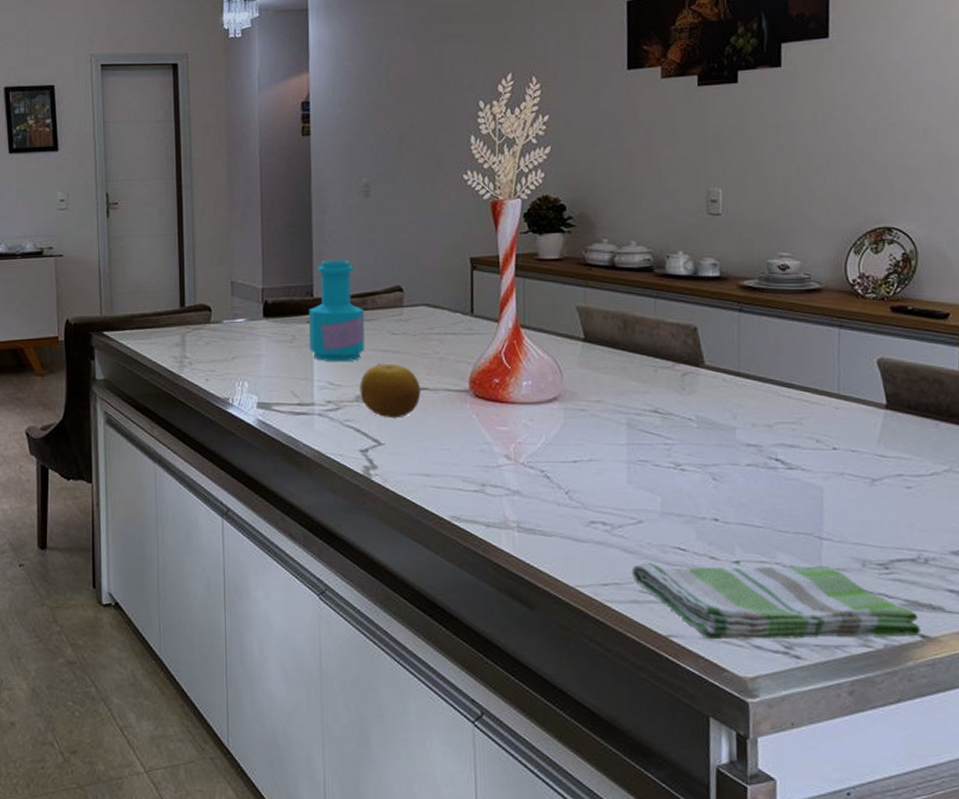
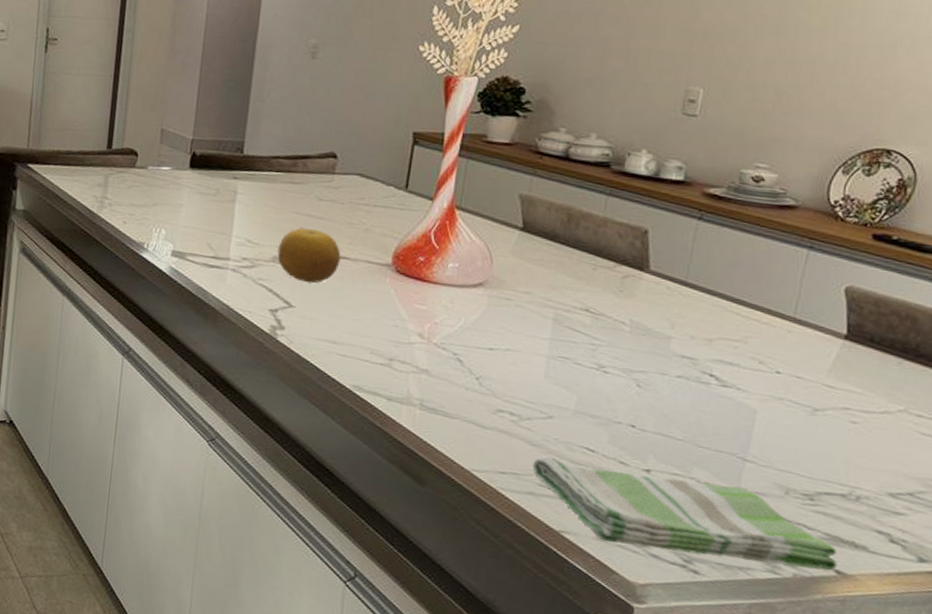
bottle: present [309,260,365,362] -> none [231,118,293,222]

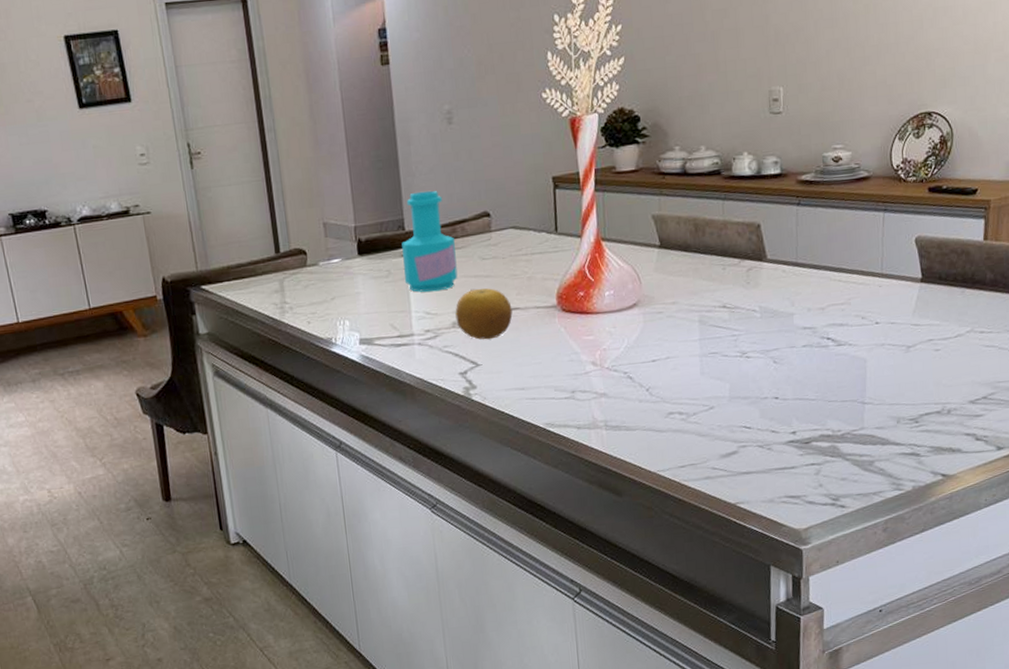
bottle: none [231,118,293,222] -> present [402,190,458,292]
dish towel: present [532,457,838,571] -> none [705,426,943,502]

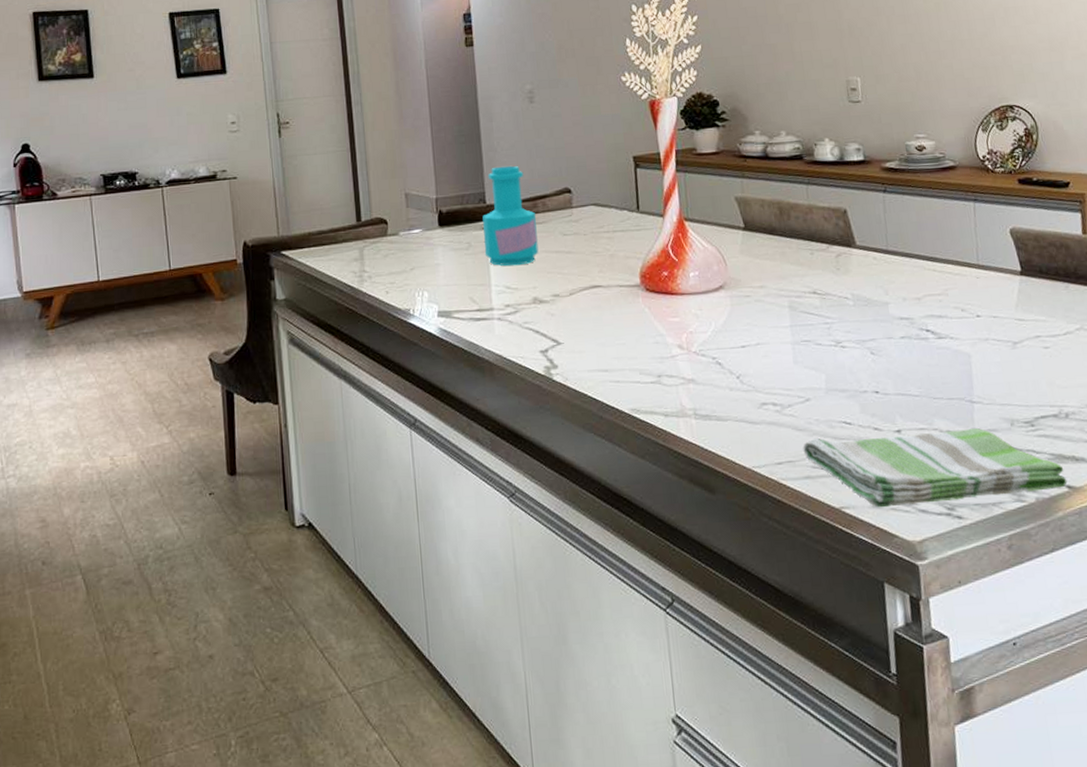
fruit: present [455,288,513,340] -> none [536,264,595,318]
dish towel: none [705,426,943,502] -> present [803,427,1067,508]

